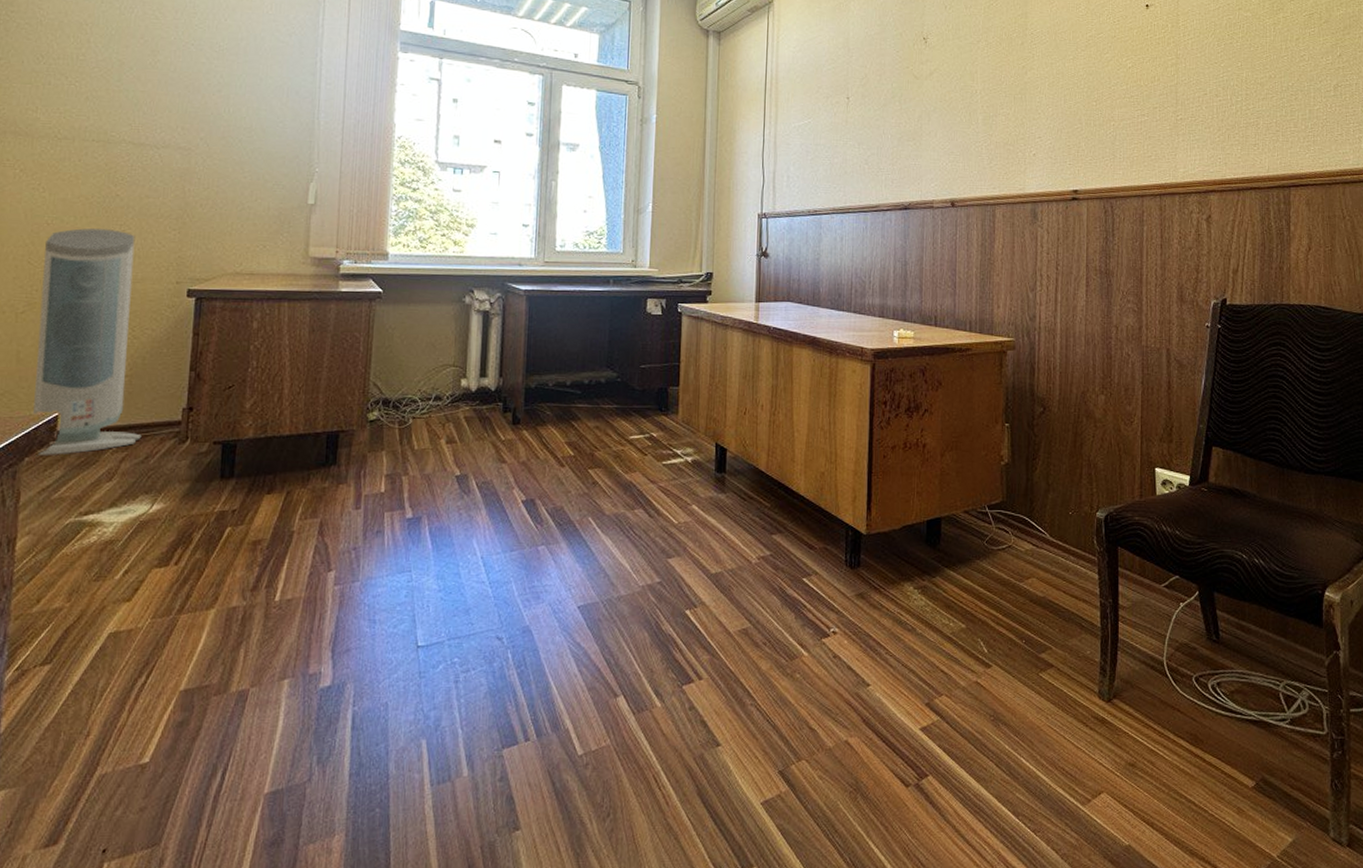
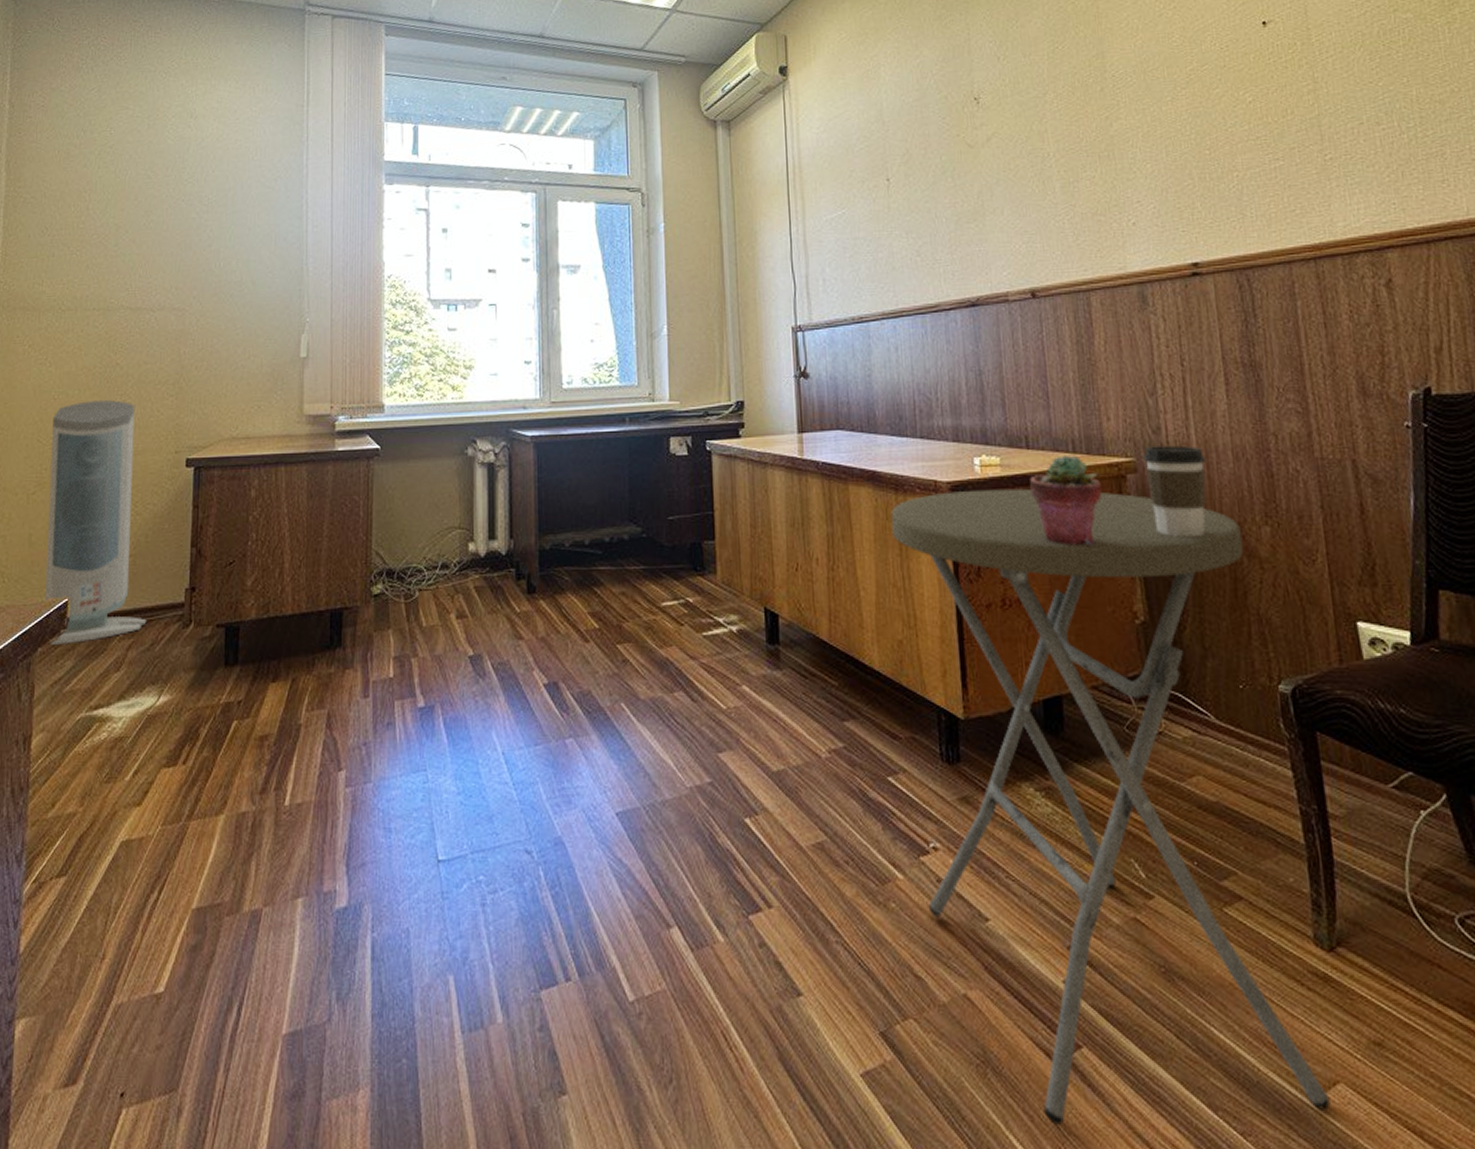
side table: none [824,356,1096,832] -> present [890,488,1331,1125]
potted succulent: none [934,333,988,404] -> present [1030,455,1102,546]
coffee cup: none [1021,330,1065,401] -> present [1143,445,1206,537]

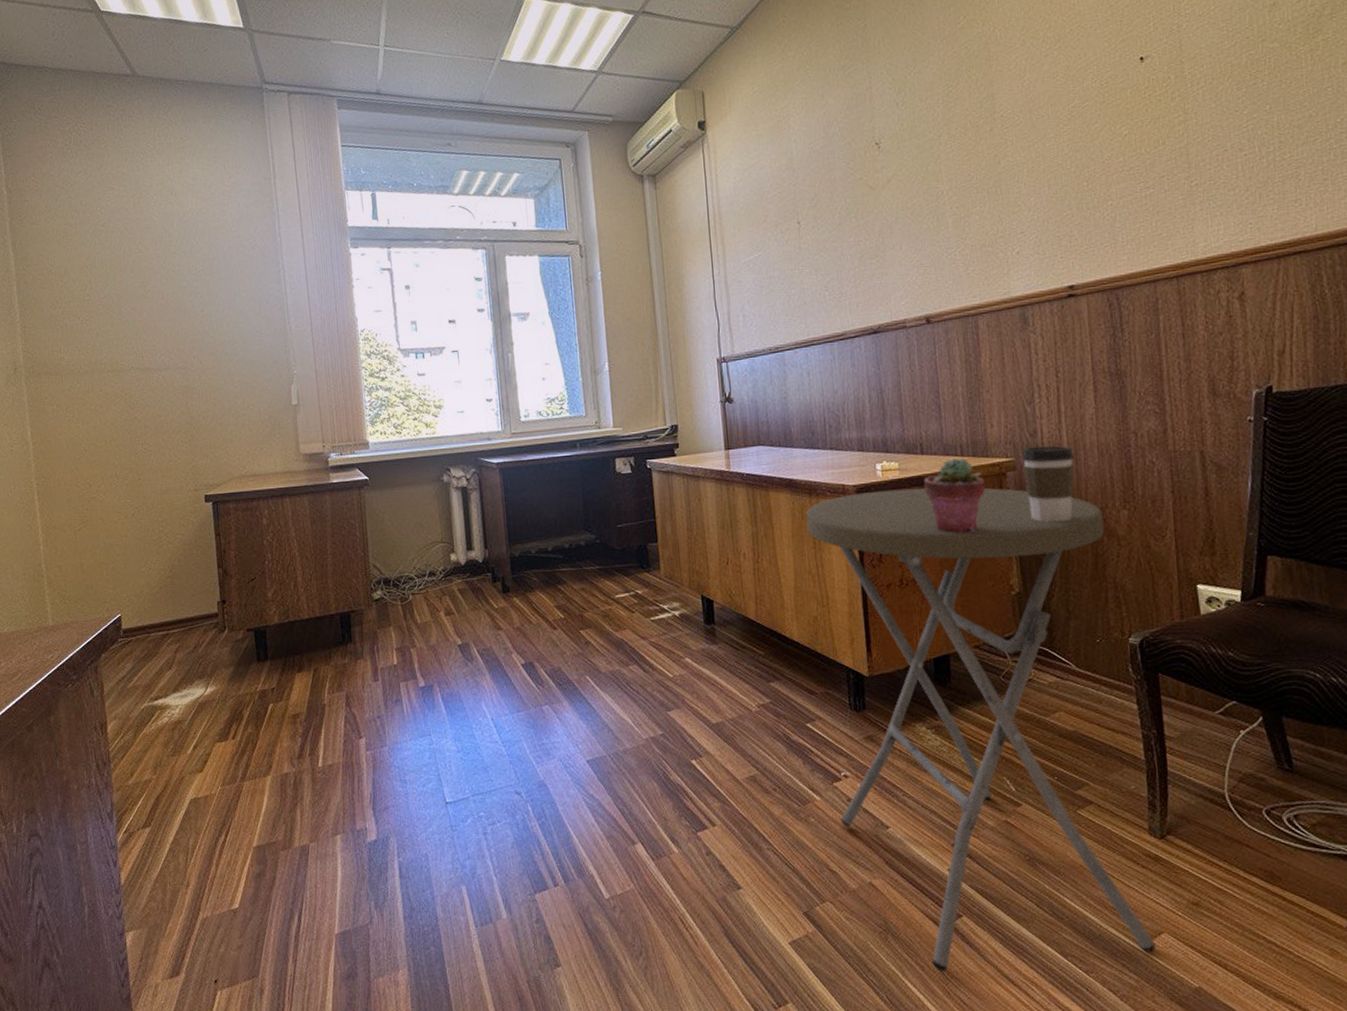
air purifier: present [45,400,147,646] -> none [86,448,189,652]

